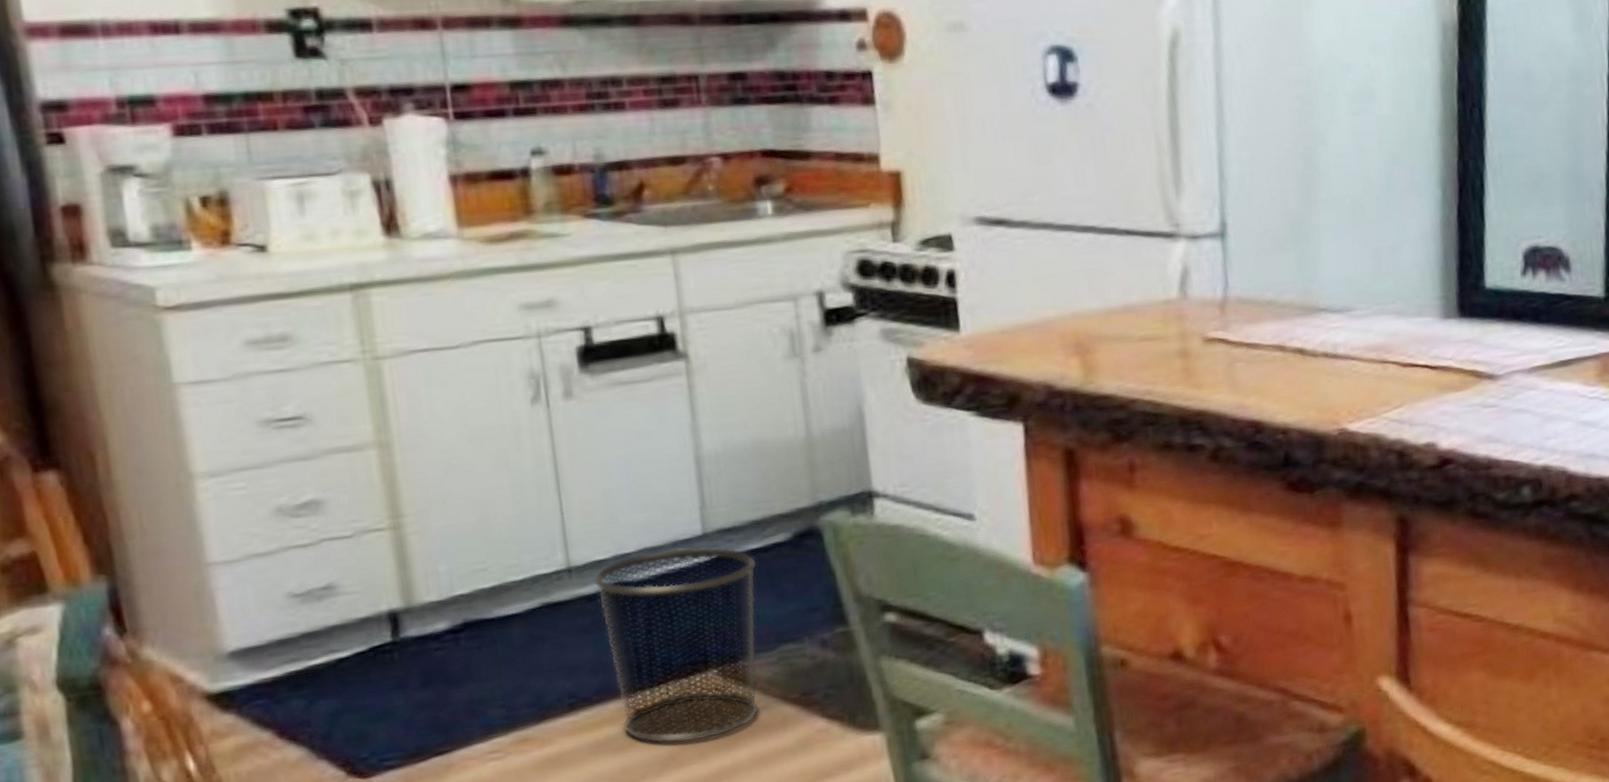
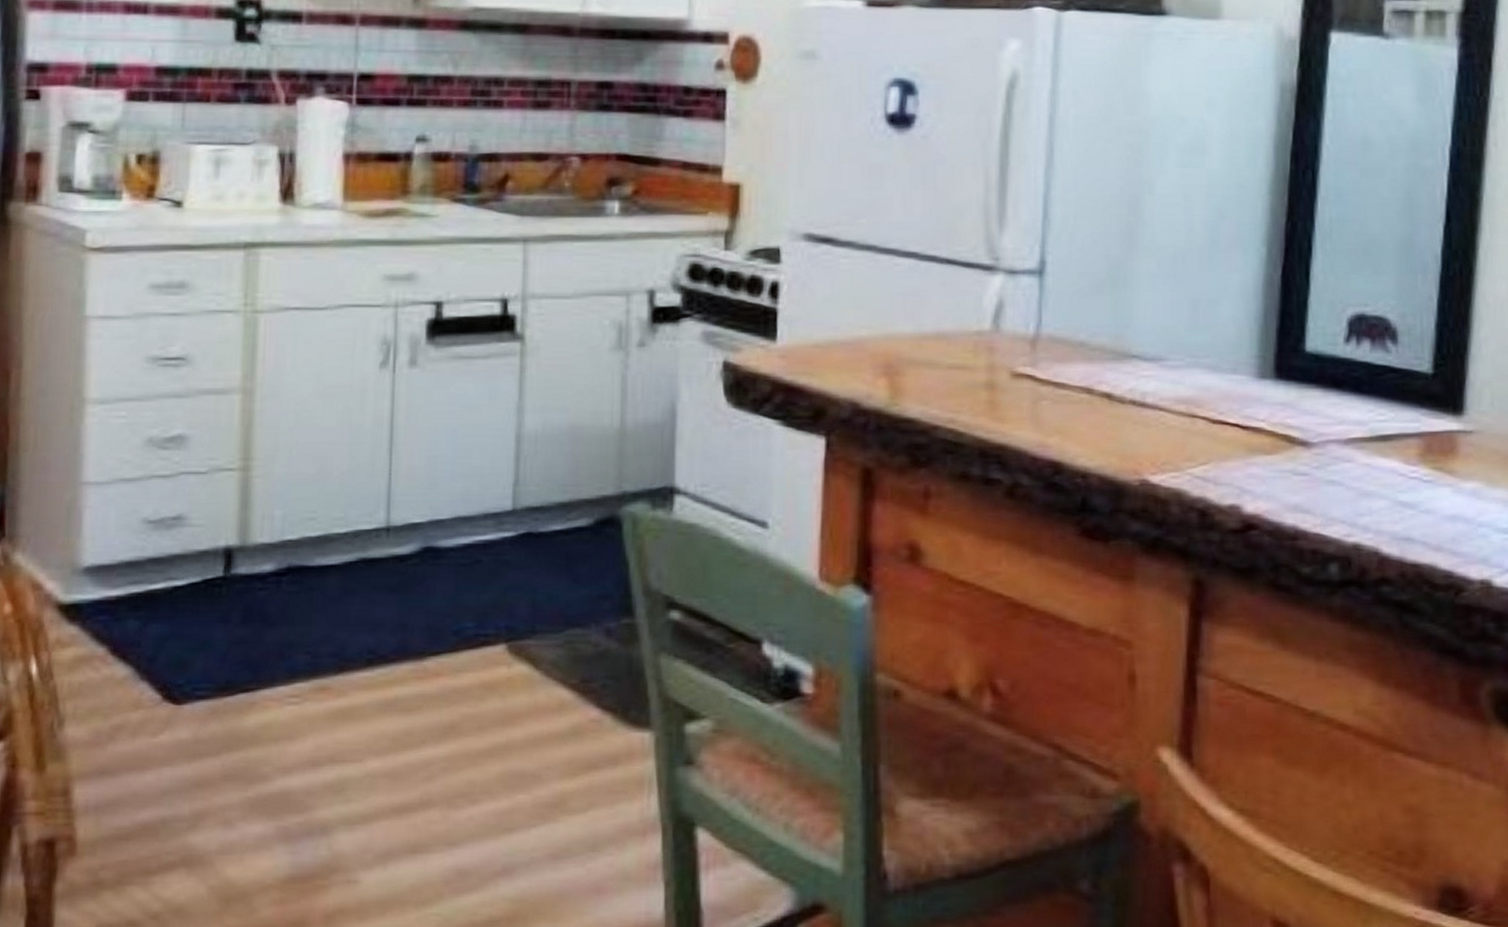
waste bin: present [594,546,759,744] -> none [408,520,556,713]

